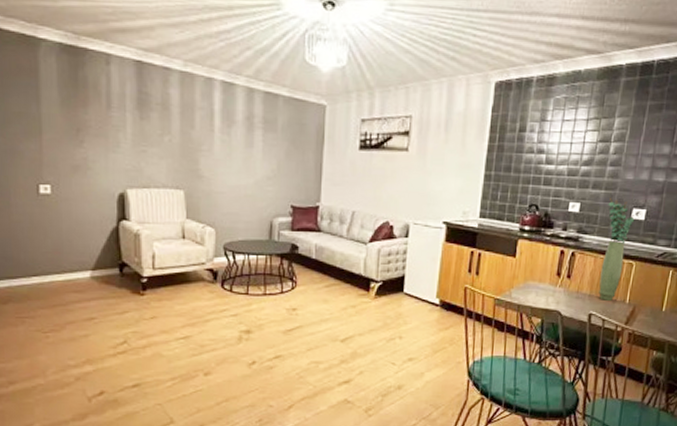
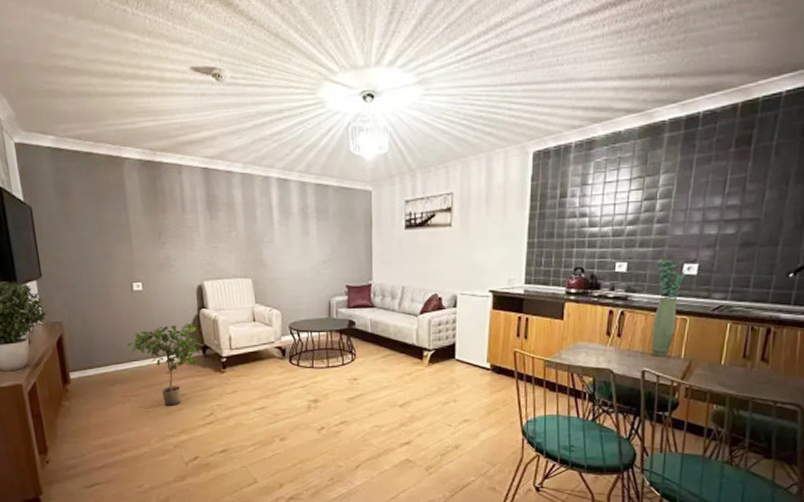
potted plant: none [25,236,120,331] -> present [126,323,202,406]

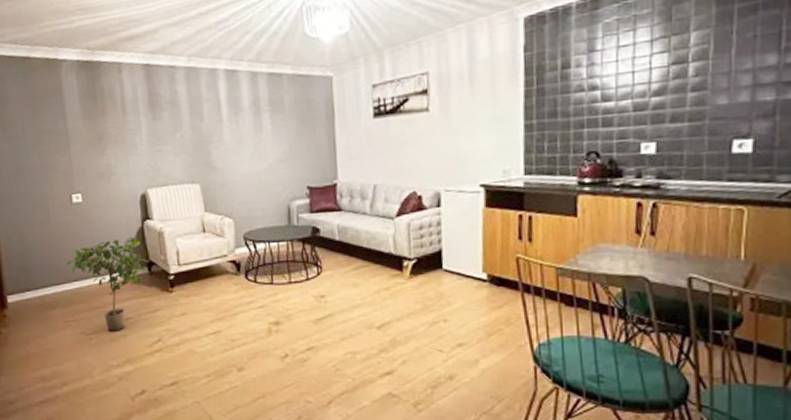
vase: present [651,254,686,358] -> none [695,129,738,261]

